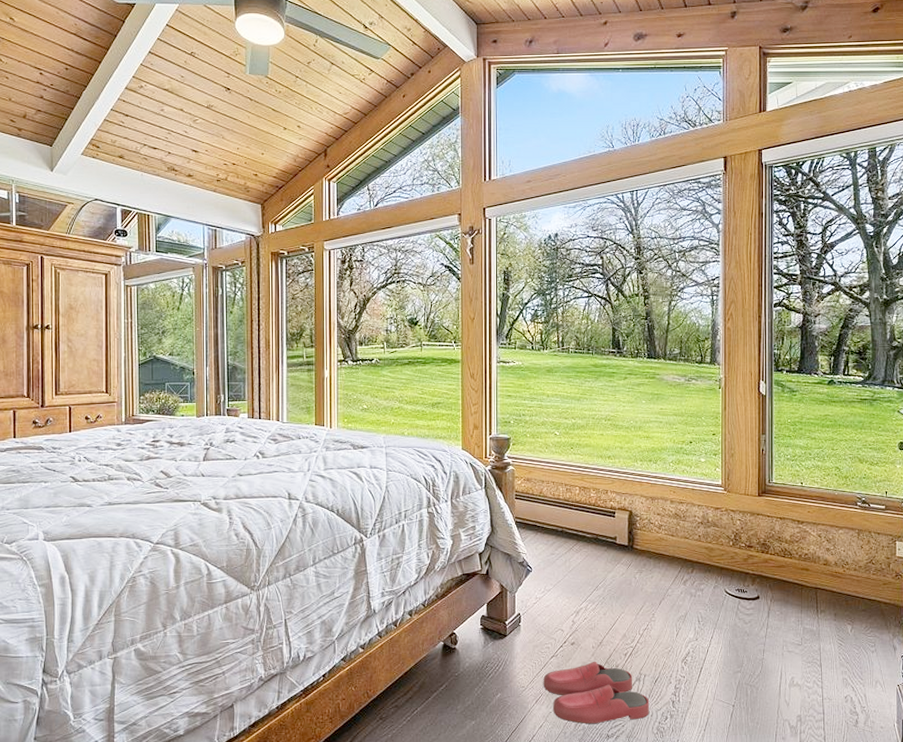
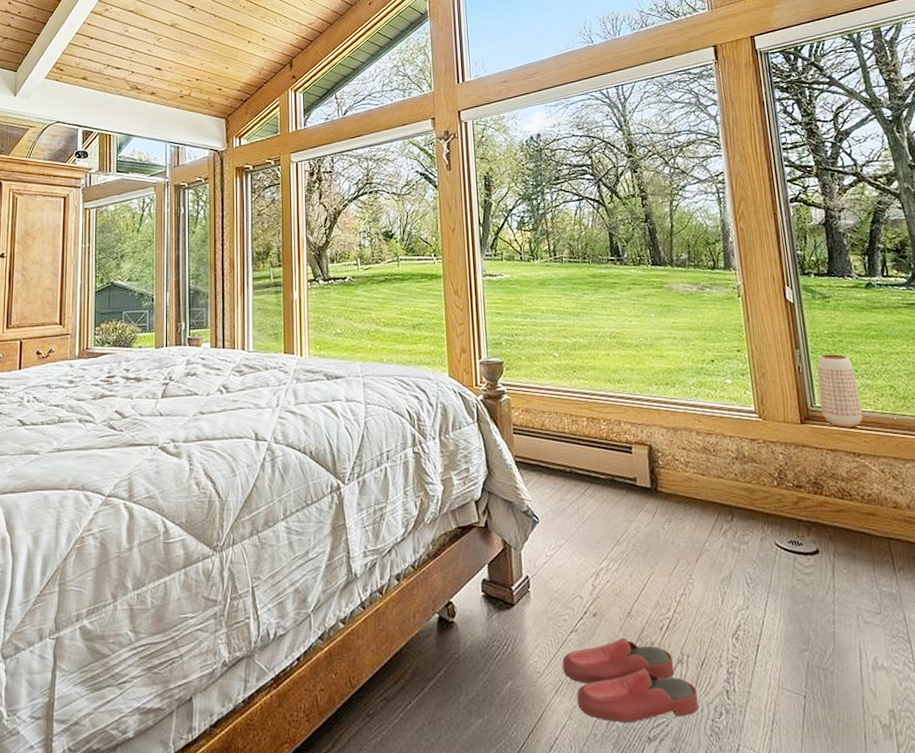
vase: none [776,439,810,501] -> present [817,354,863,428]

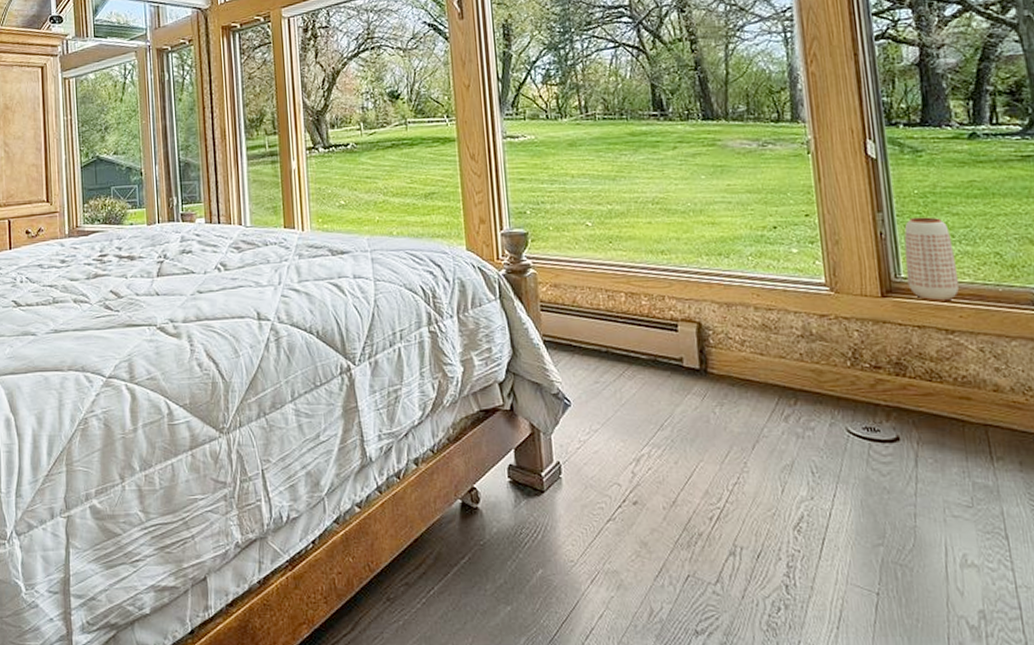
slippers: present [562,637,698,723] -> none [598,527,753,615]

